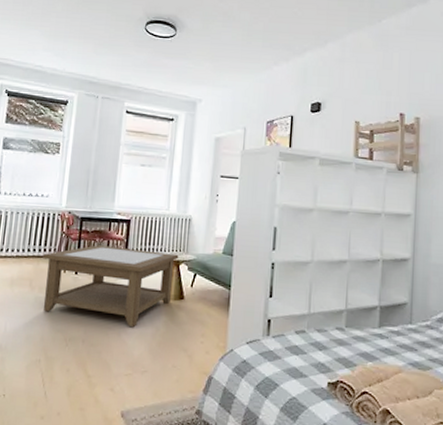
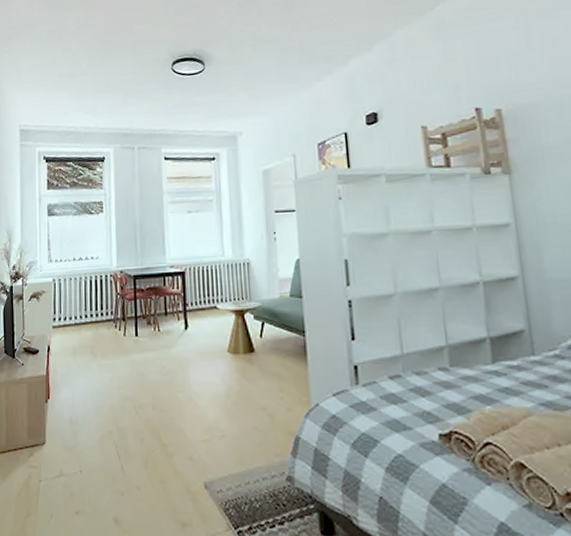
coffee table: present [42,245,179,327] -> none [101,302,242,387]

